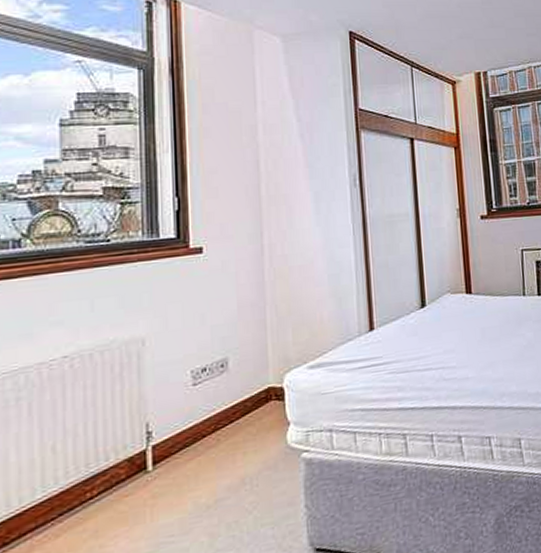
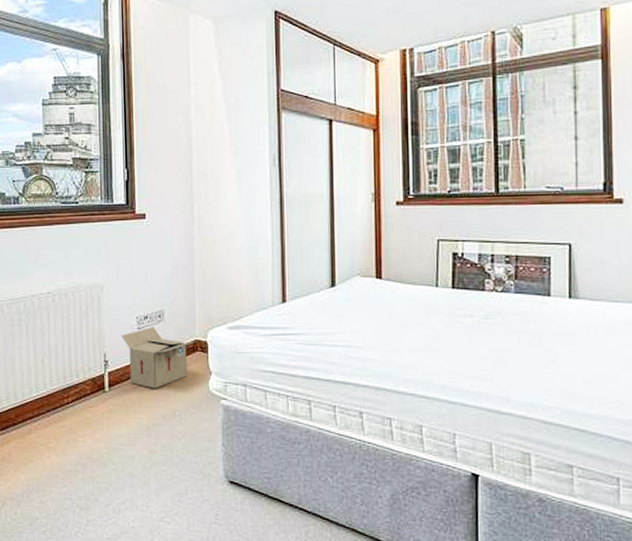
cardboard box: none [170,380,271,456] -> present [121,327,197,389]

